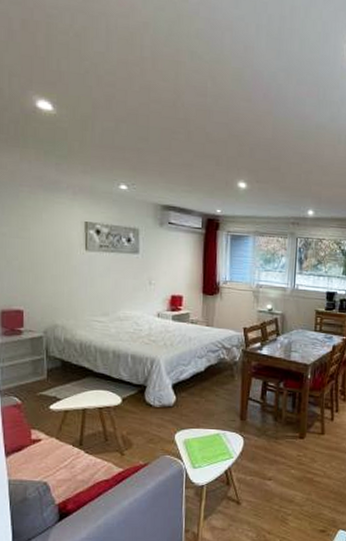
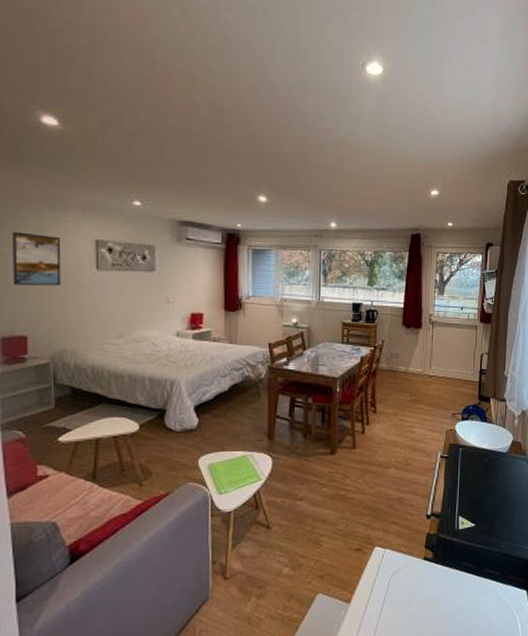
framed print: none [10,212,54,265] -> present [11,231,61,286]

